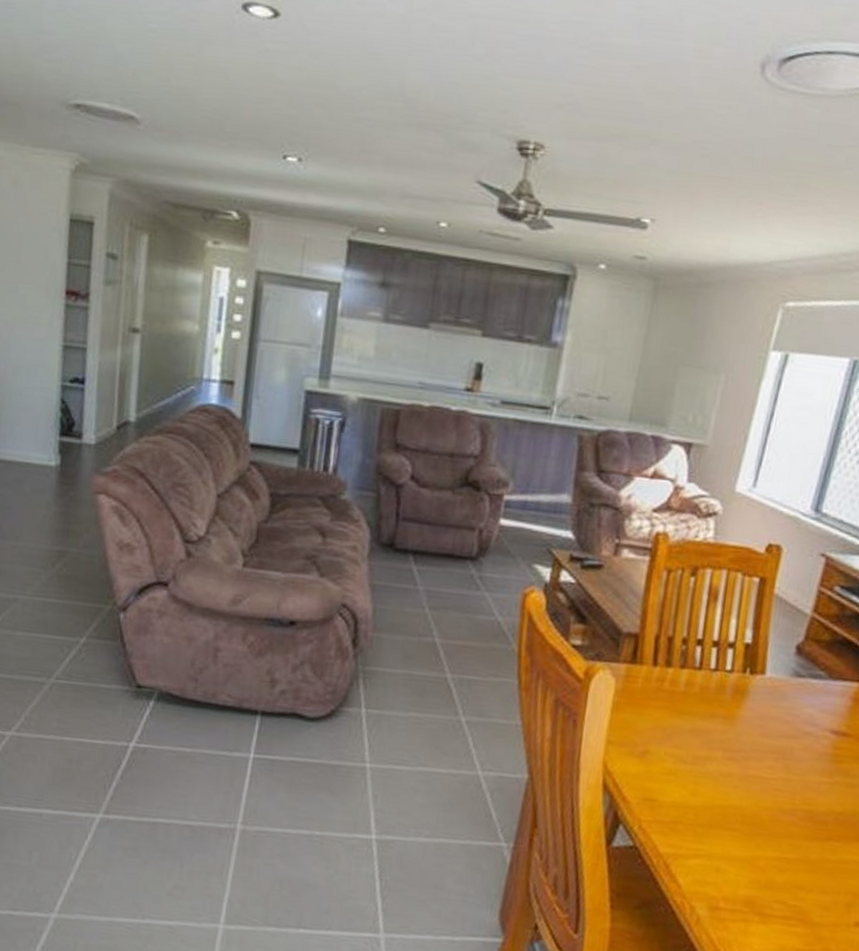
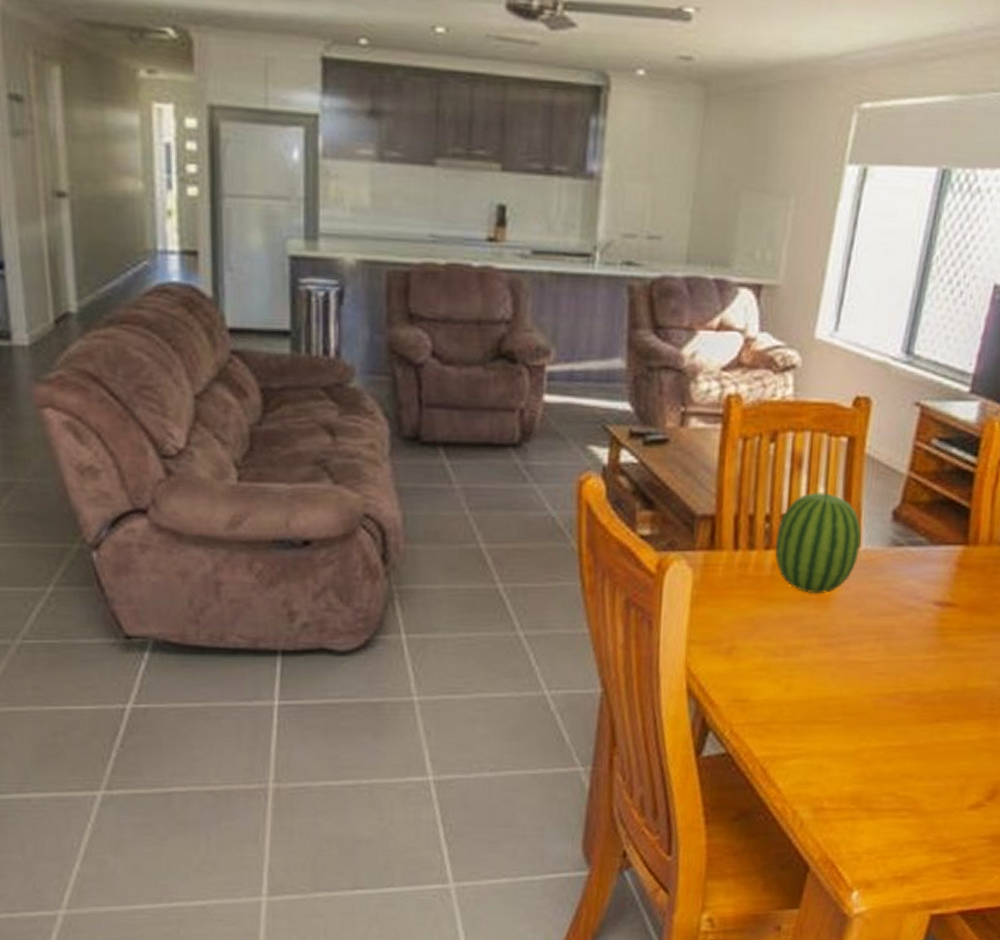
fruit: none [689,622,768,712] -> present [775,491,861,594]

